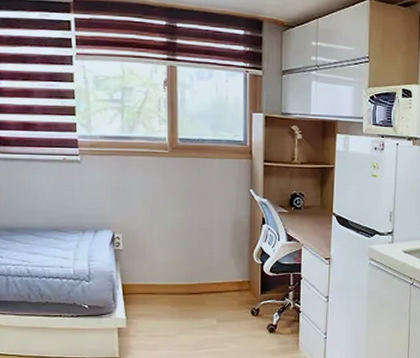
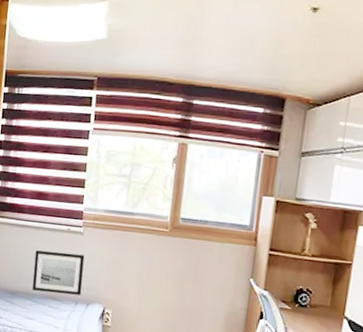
wall art: none [31,182,88,225] -> present [32,250,85,296]

